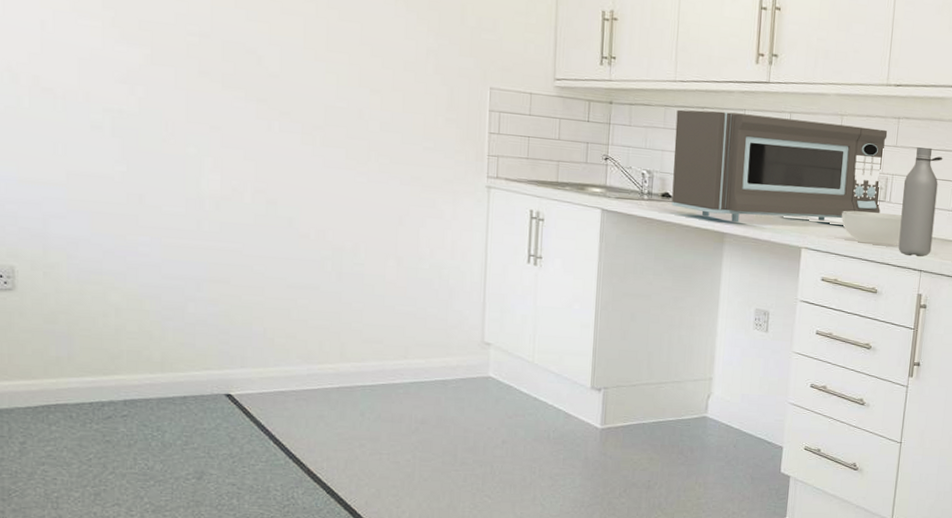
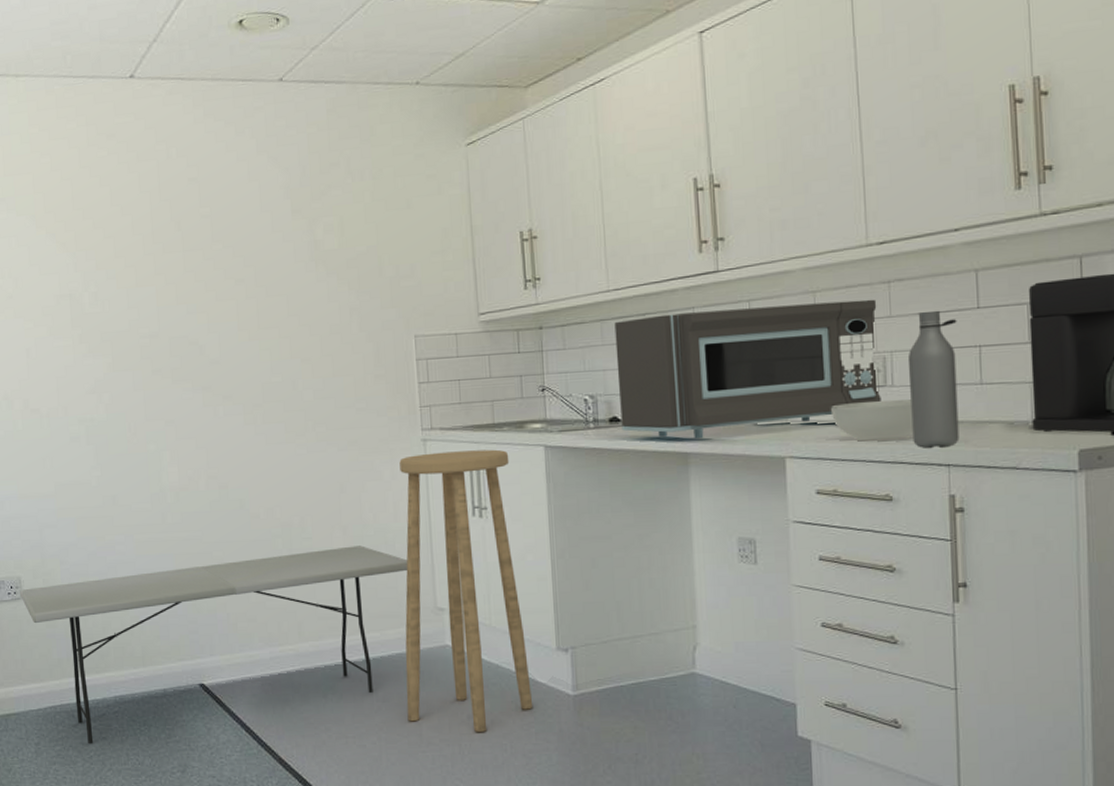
folding table: none [12,276,461,447] -> present [20,545,408,745]
stool: none [444,199,568,457] -> present [399,449,533,733]

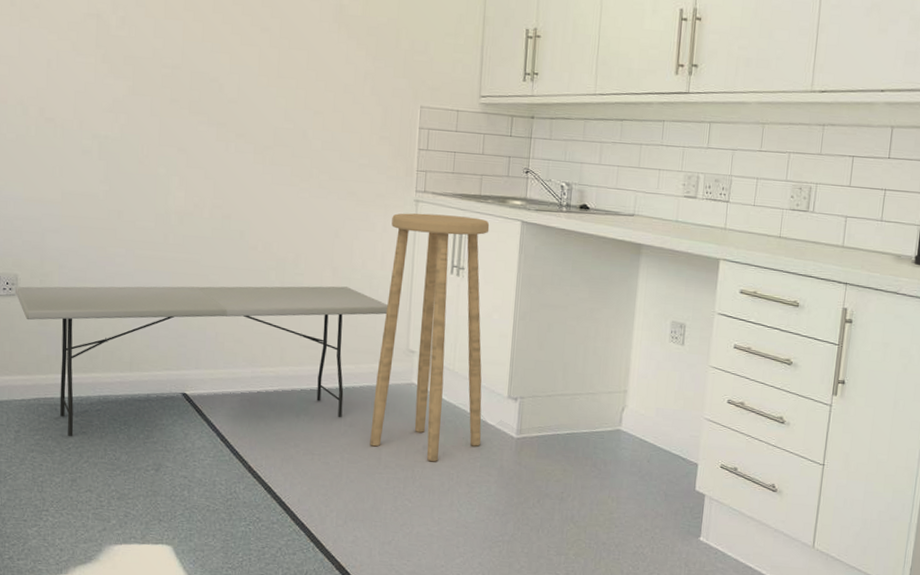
microwave: present [614,299,882,439] -> none [589,122,812,234]
bowl: present [830,399,914,443] -> none [761,221,827,258]
water bottle: present [907,310,960,450] -> none [822,154,871,270]

